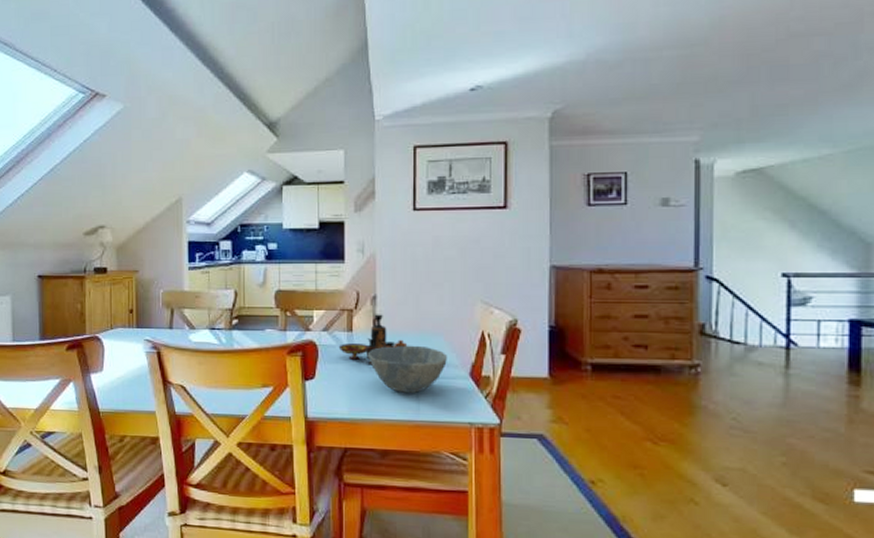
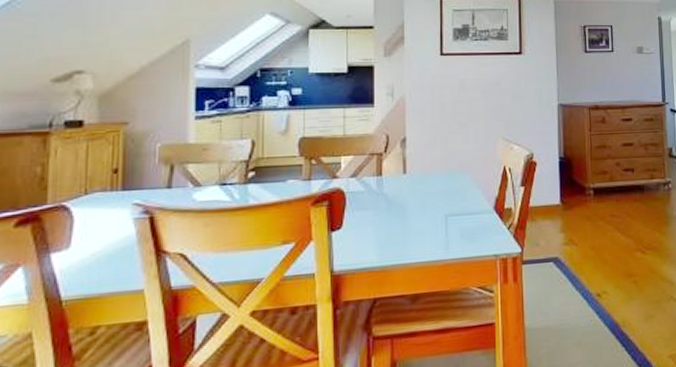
vase: present [338,314,408,364] -> none [367,156,437,208]
bowl: present [367,345,447,393] -> none [397,184,473,233]

